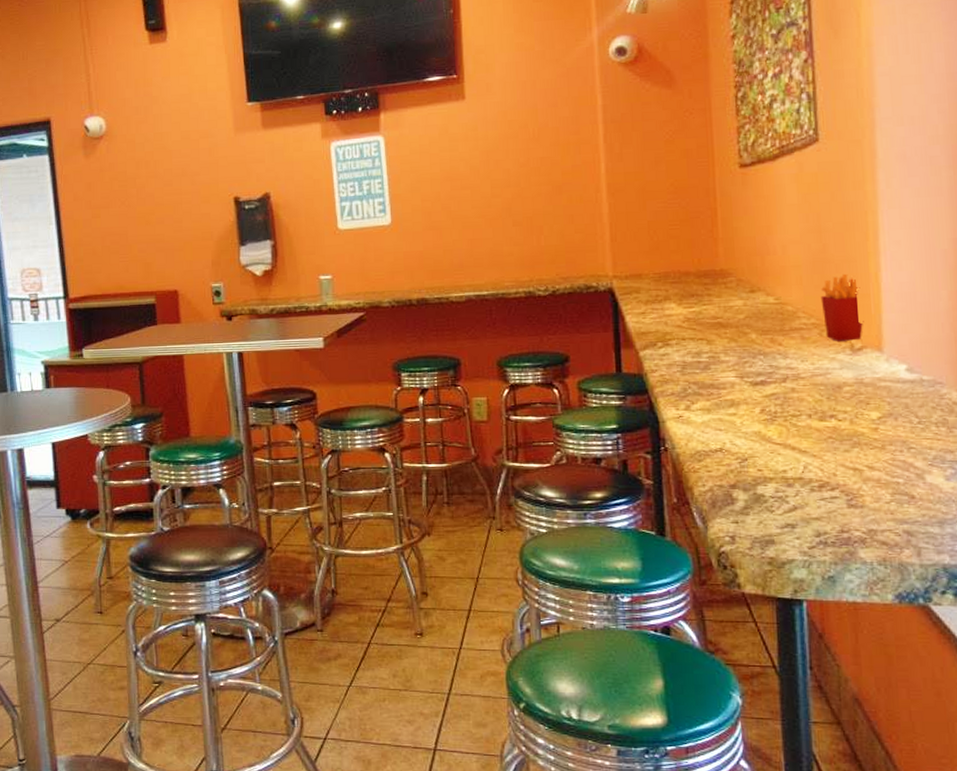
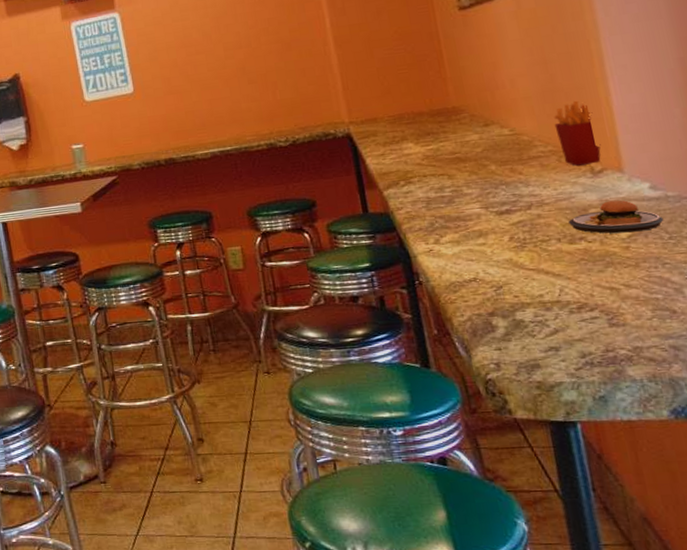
burger: none [821,379,916,414] -> present [568,200,664,234]

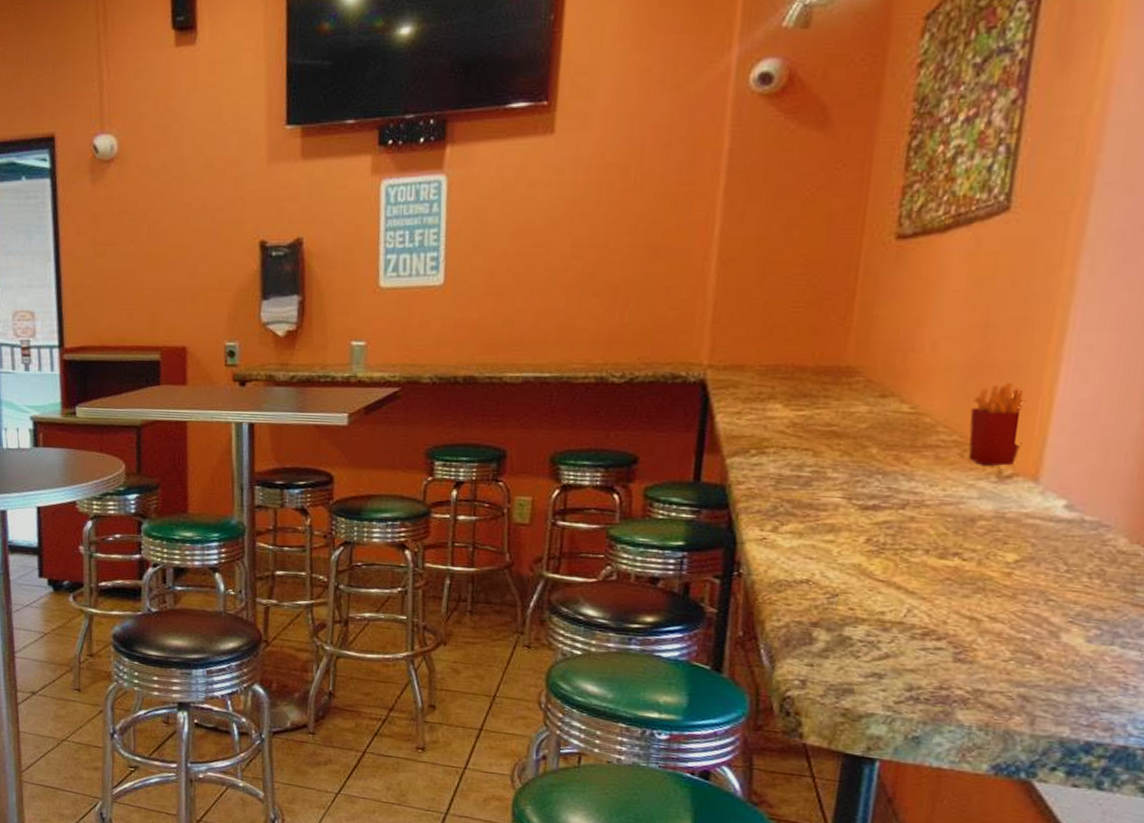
burger: present [568,200,664,234] -> none [946,514,1068,558]

